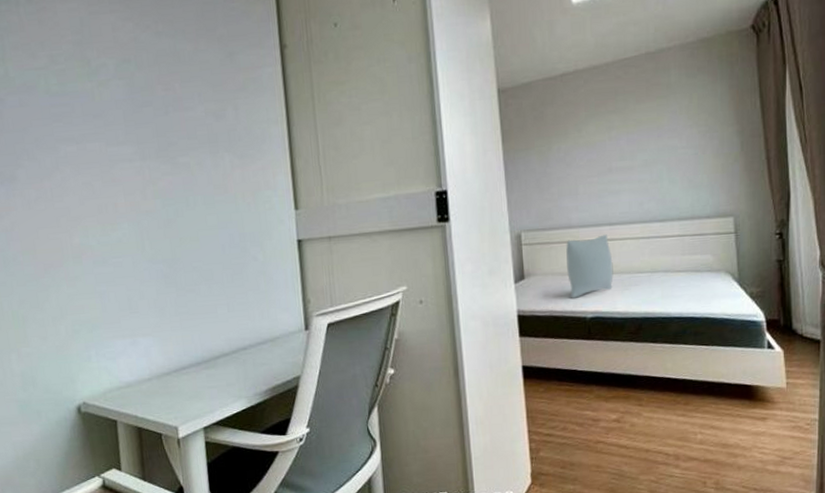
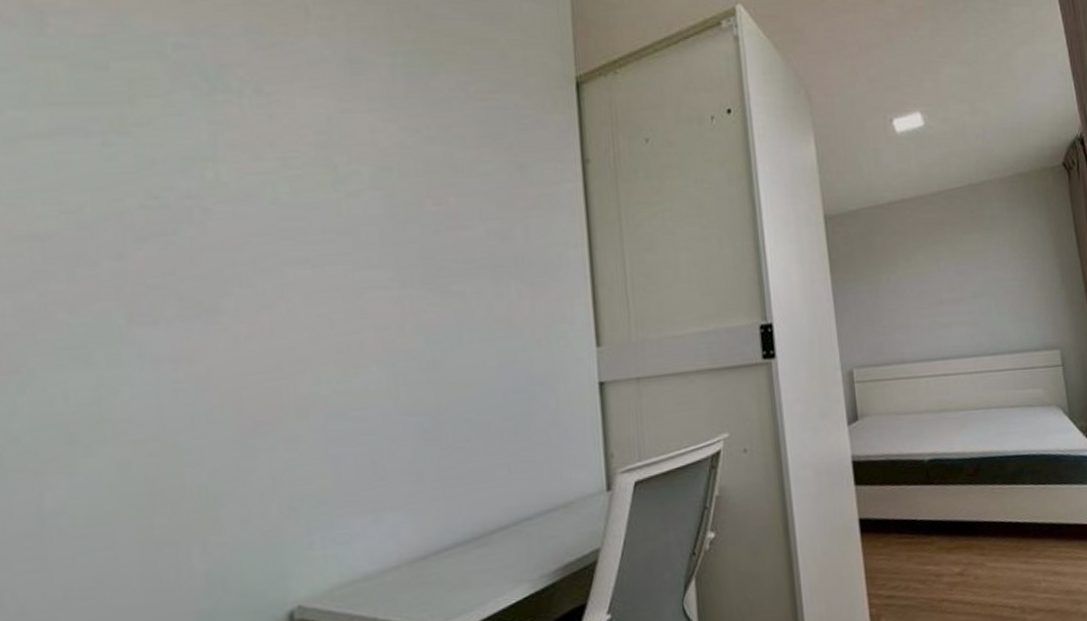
pillow: present [566,234,614,298] -> none [900,369,949,440]

